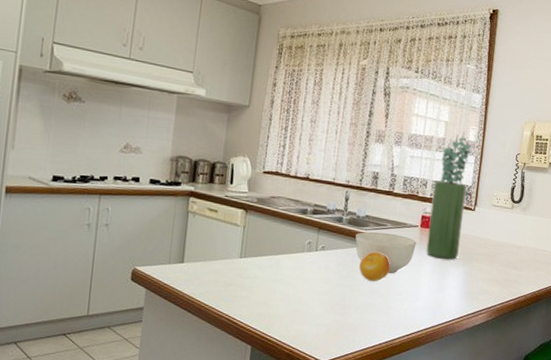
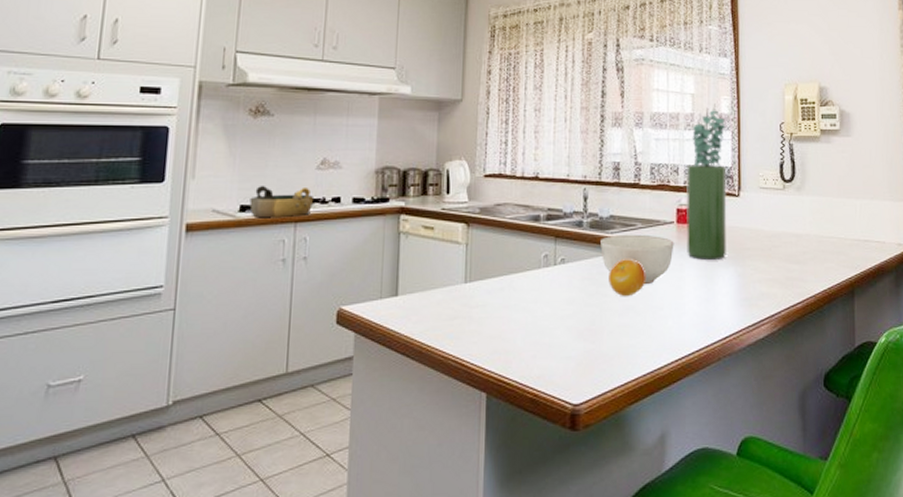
cooking pot: none [61,160,117,191] -> present [249,185,315,218]

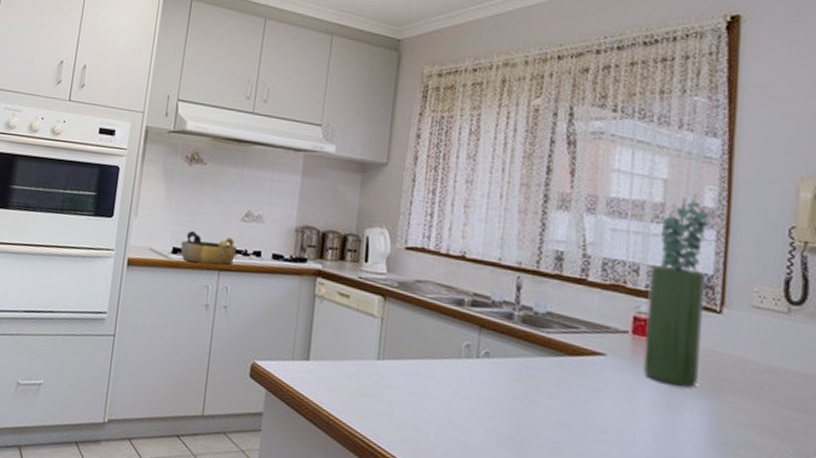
bowl: present [600,234,674,285] -> none [533,335,627,401]
fruit: present [609,259,647,297] -> none [540,364,588,411]

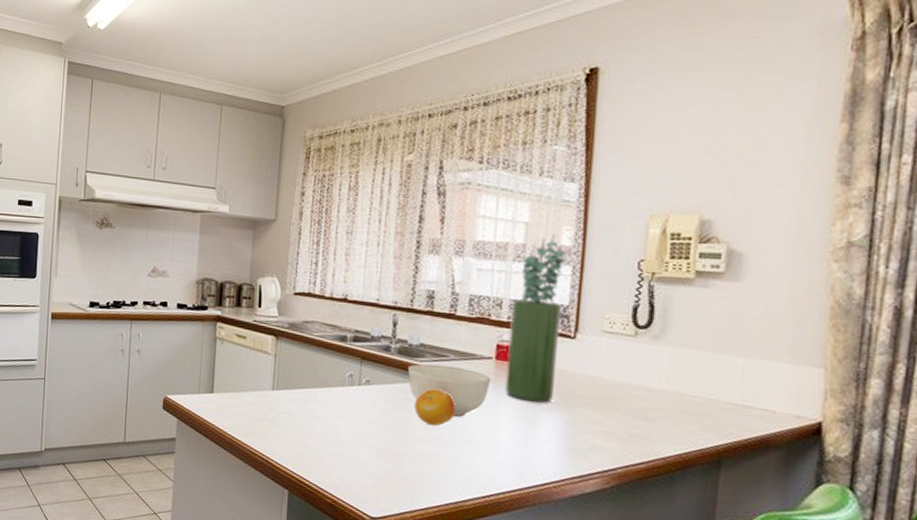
cooking pot: present [180,230,238,266] -> none [97,286,146,316]
bowl: none [533,335,627,401] -> present [408,364,491,418]
fruit: none [540,364,588,411] -> present [414,388,457,427]

